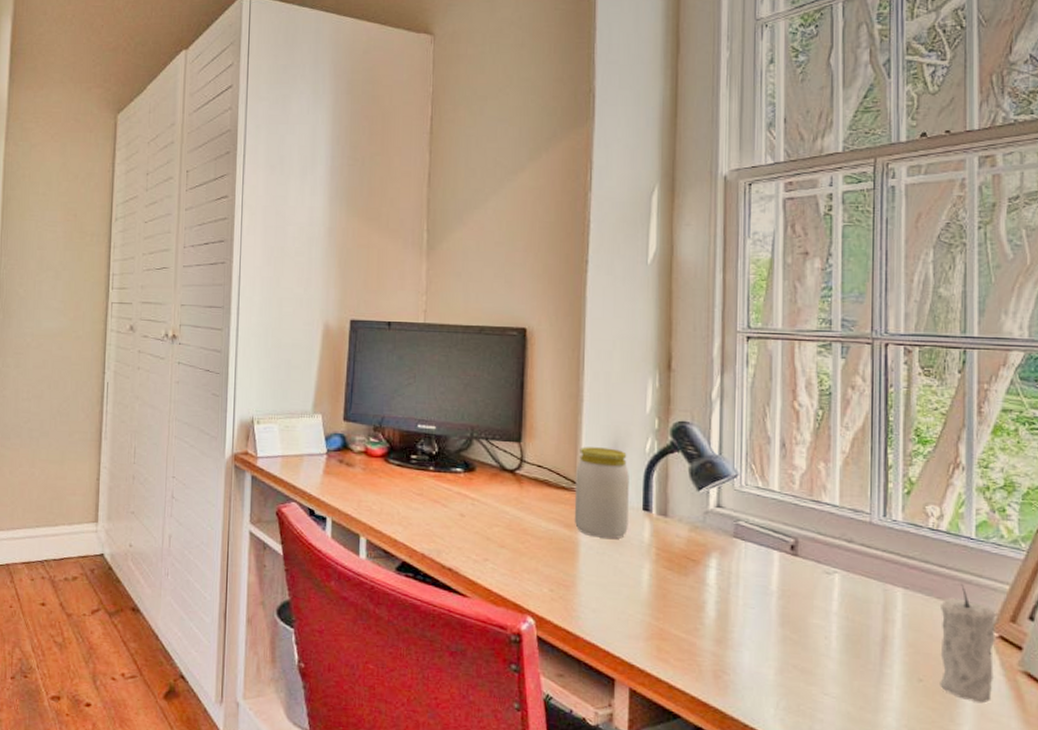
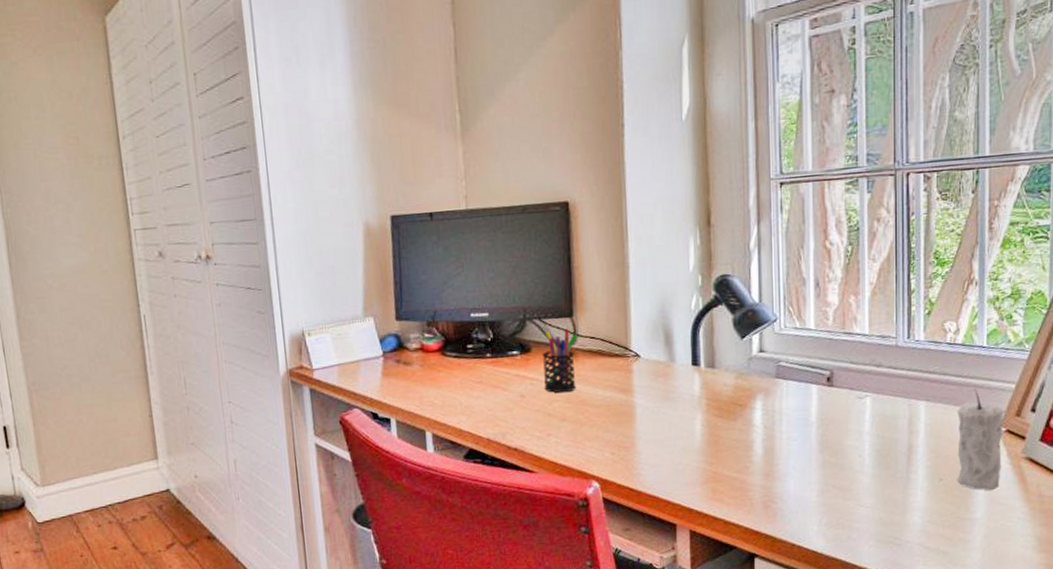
pen holder: none [485,452,524,519] -> present [542,328,578,393]
jar: present [574,447,629,539] -> none [627,310,679,398]

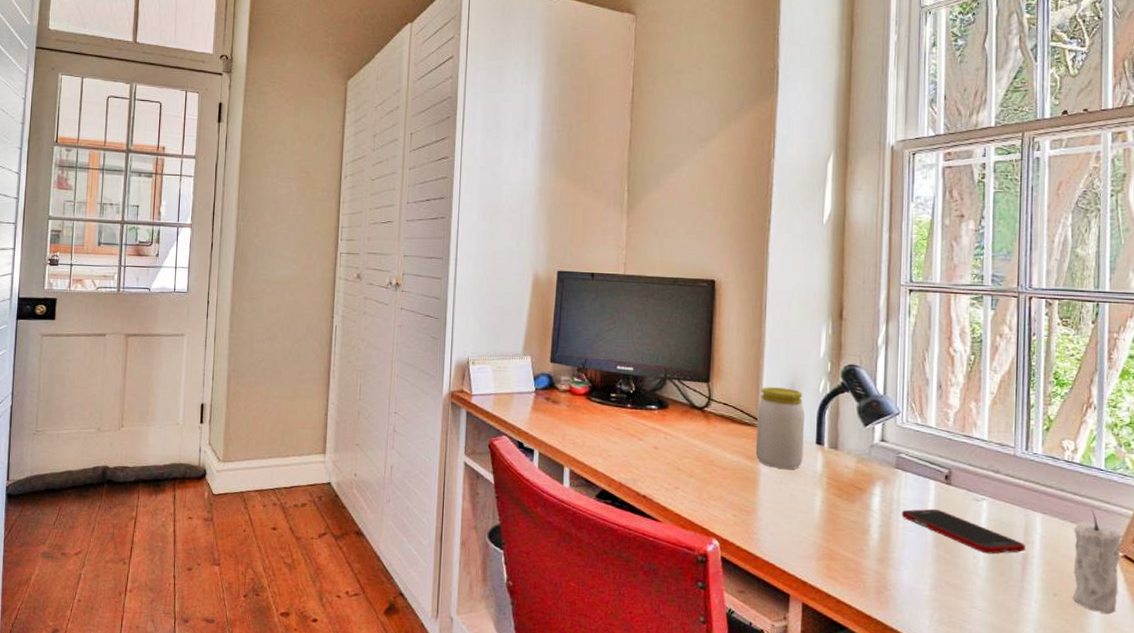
pen holder: present [542,328,578,393] -> none [676,392,712,451]
jar: none [627,310,679,398] -> present [755,387,805,469]
cell phone: none [784,413,910,451] -> present [901,508,1026,554]

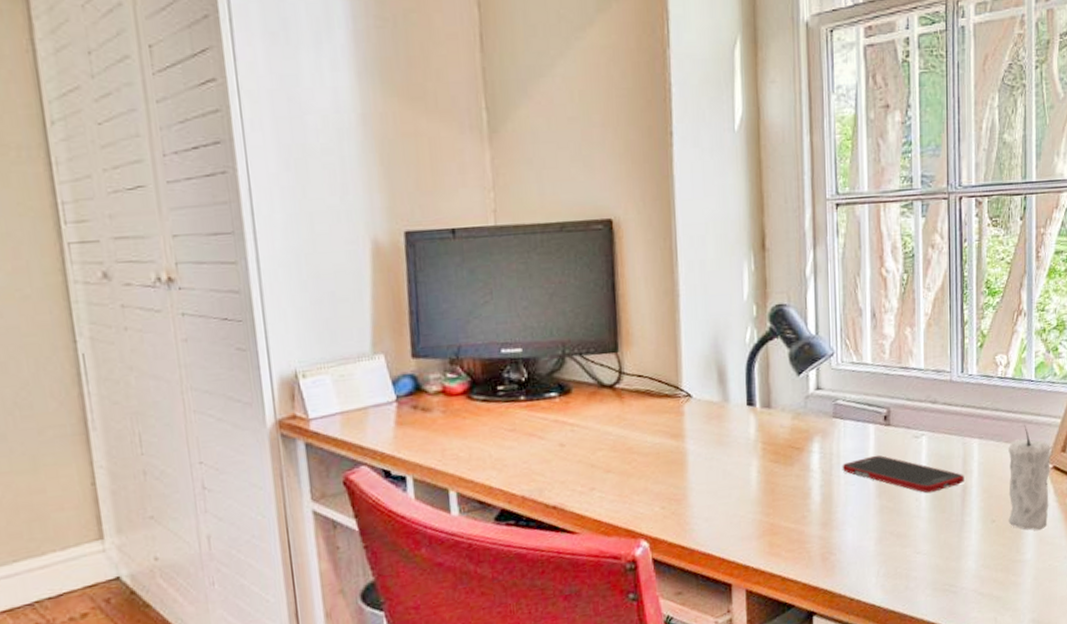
jar: present [755,387,805,469] -> none [678,344,734,443]

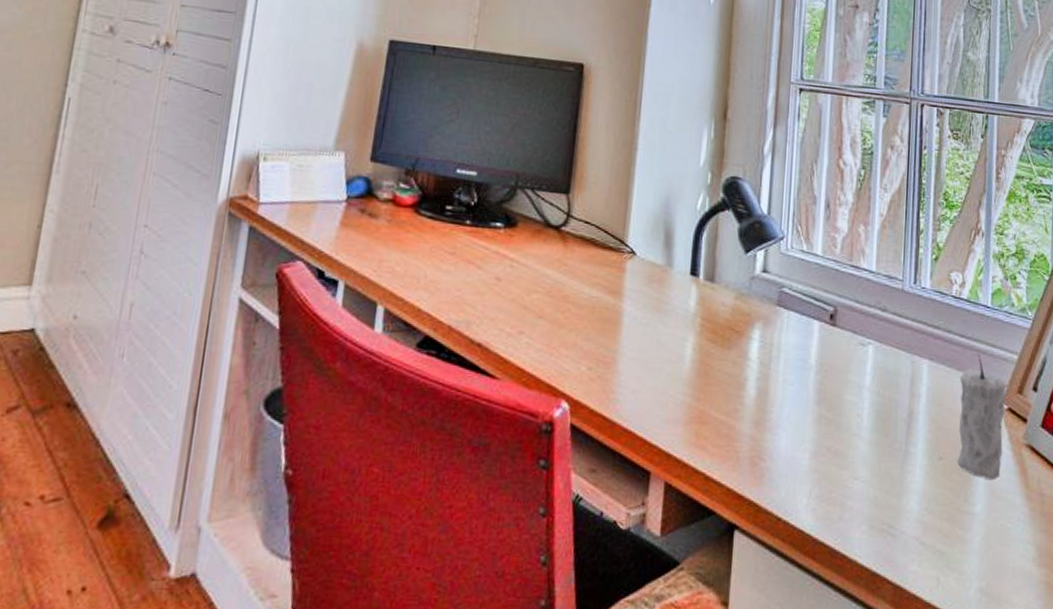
cell phone: present [842,455,964,494] -> none [781,355,911,411]

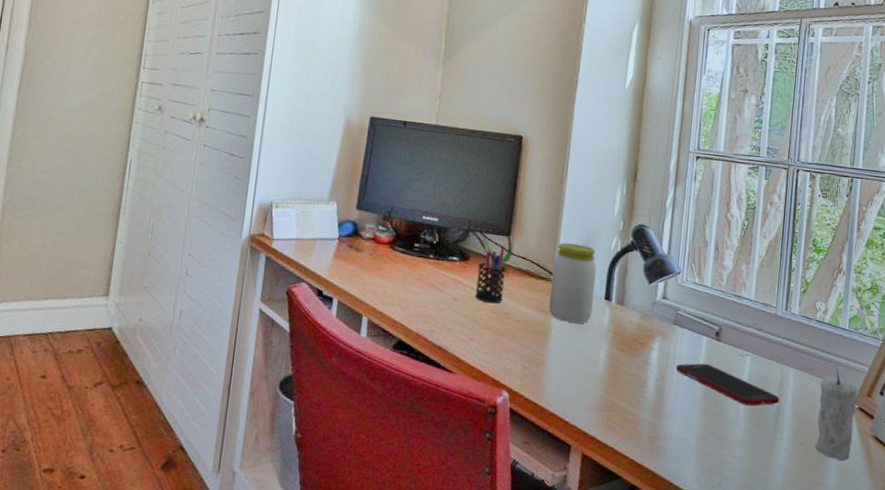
pen holder: none [524,205,571,284] -> present [474,244,511,304]
jar: none [619,201,679,307] -> present [548,243,596,324]
cell phone: none [781,355,911,411] -> present [676,363,780,407]

